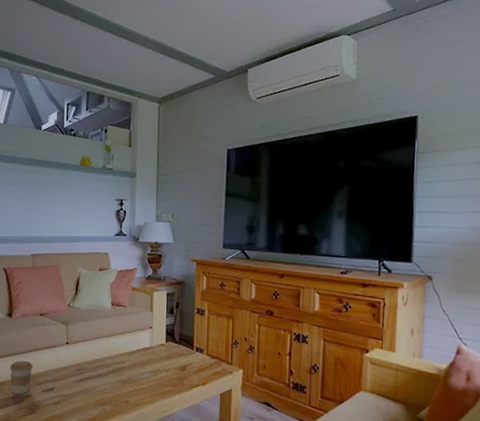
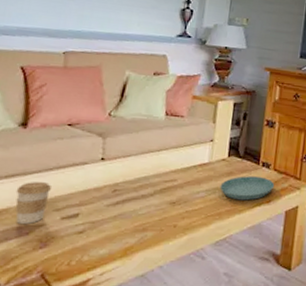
saucer: none [161,359,209,382] -> present [220,176,275,201]

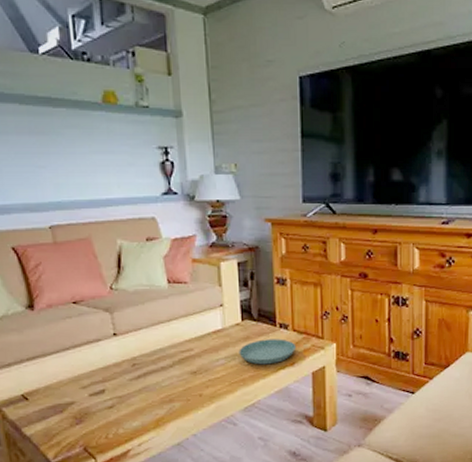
coffee cup: present [15,182,51,224] -> none [40,362,73,403]

